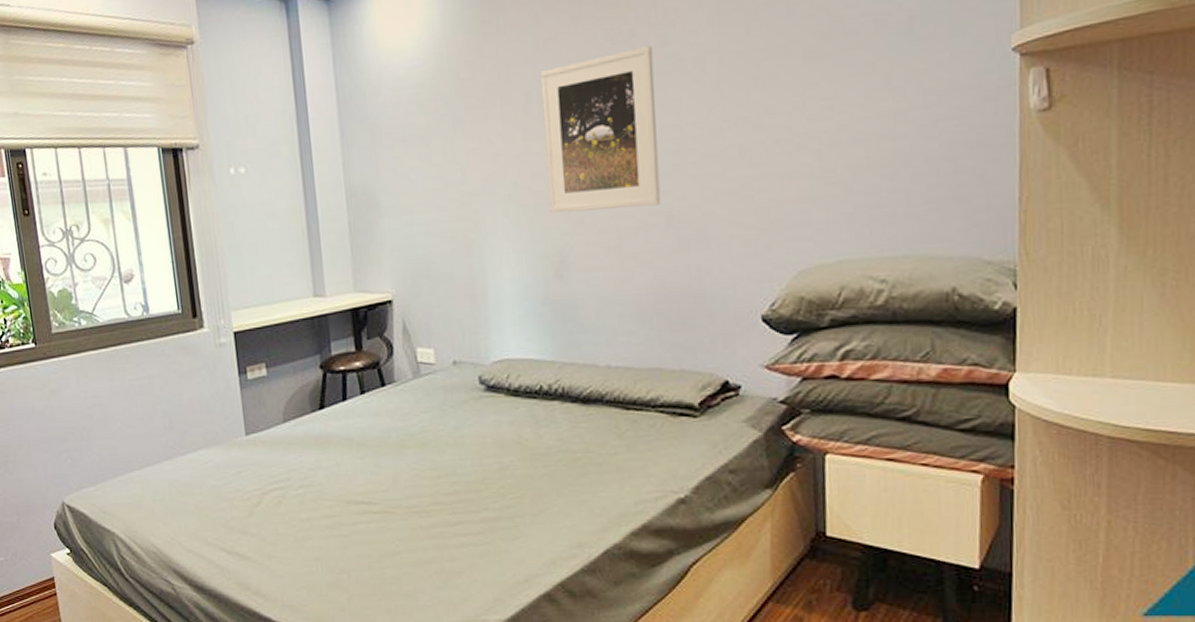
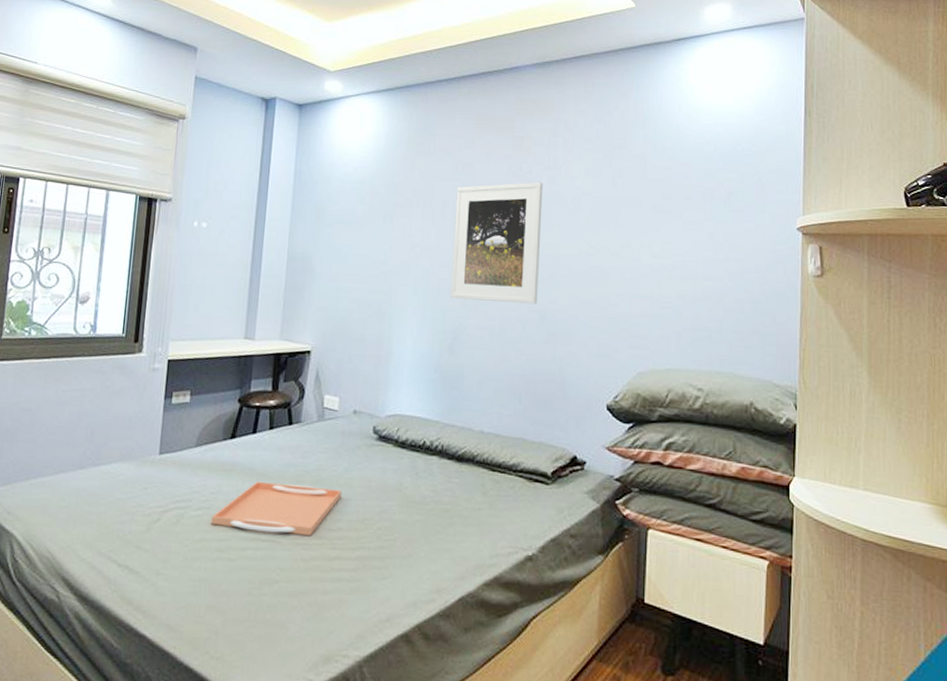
serving tray: none [315,450,454,504] -> present [211,481,342,535]

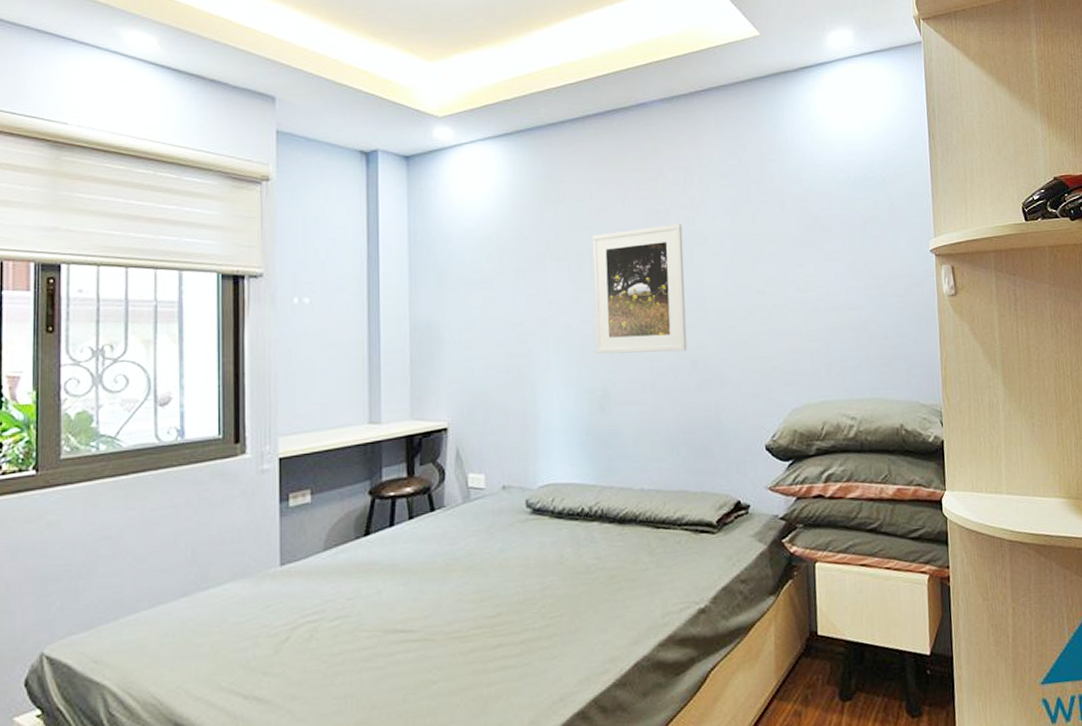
serving tray: present [211,481,342,535] -> none [351,573,498,634]

